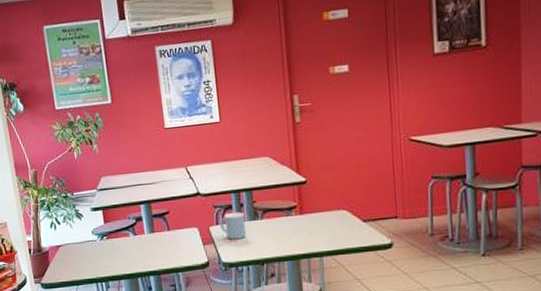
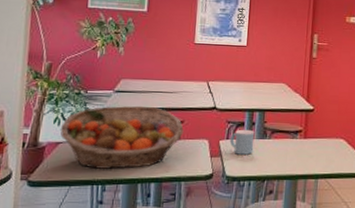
fruit basket: none [58,201,172,267] -> present [60,105,184,169]

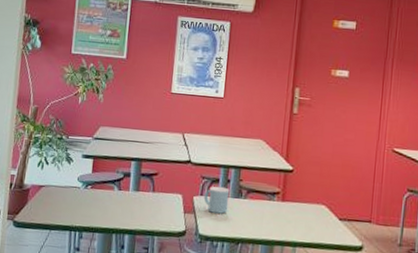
fruit basket: present [60,105,184,169] -> none [43,153,158,218]

